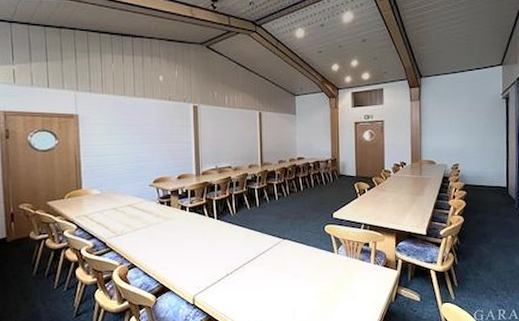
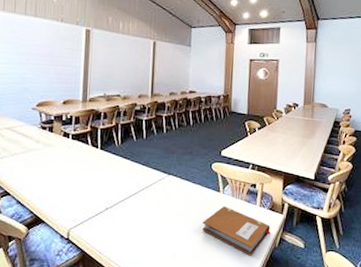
notebook: none [320,266,387,311] -> present [202,206,271,256]

